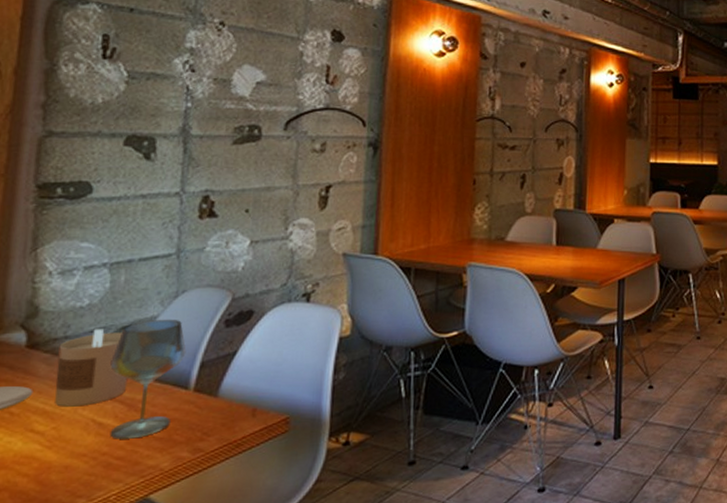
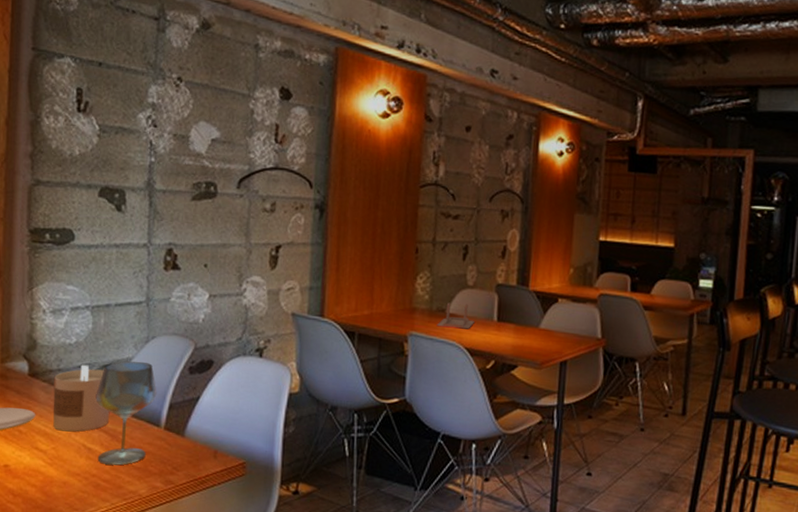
napkin holder: none [495,230,535,256] -> present [436,302,476,329]

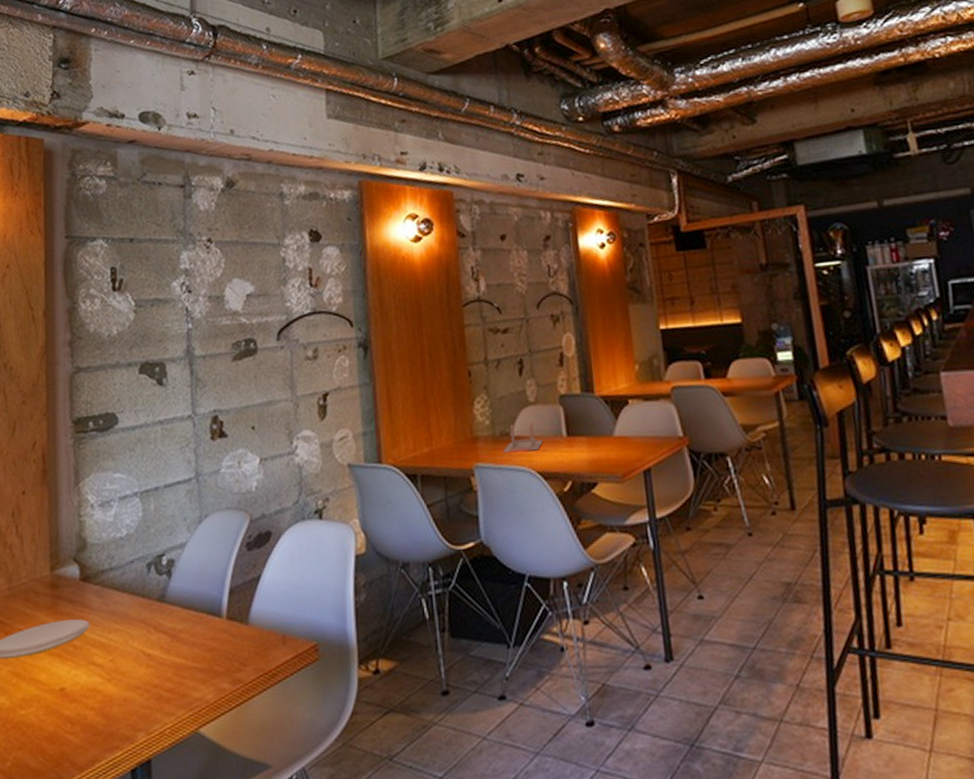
candle: present [53,364,110,432] -> none [107,558,168,639]
wine glass: present [95,361,157,465] -> none [151,545,216,671]

